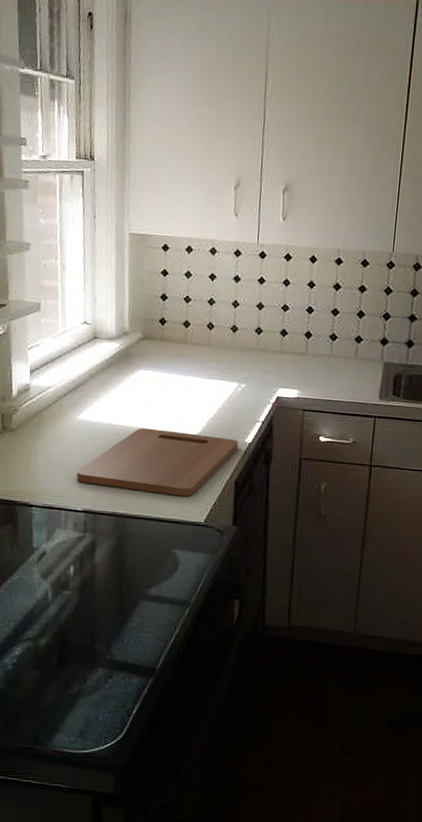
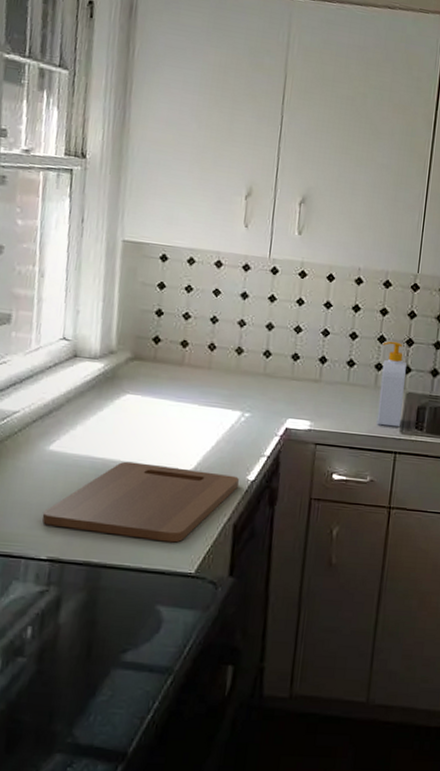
soap bottle: none [357,315,384,394] -> present [376,341,407,428]

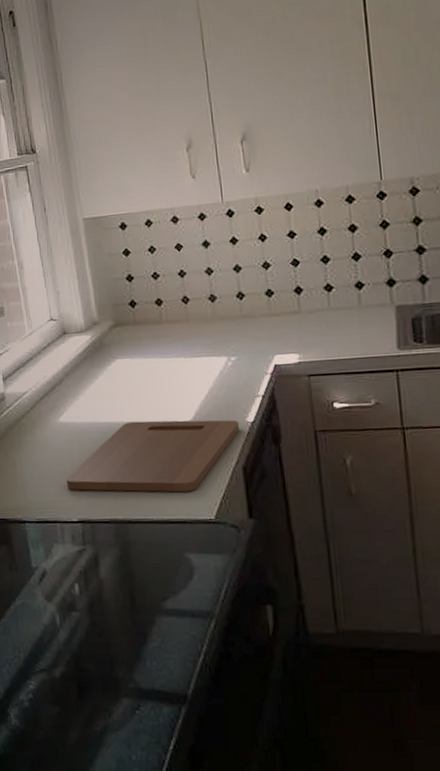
soap bottle: present [376,341,407,428] -> none [358,255,396,345]

